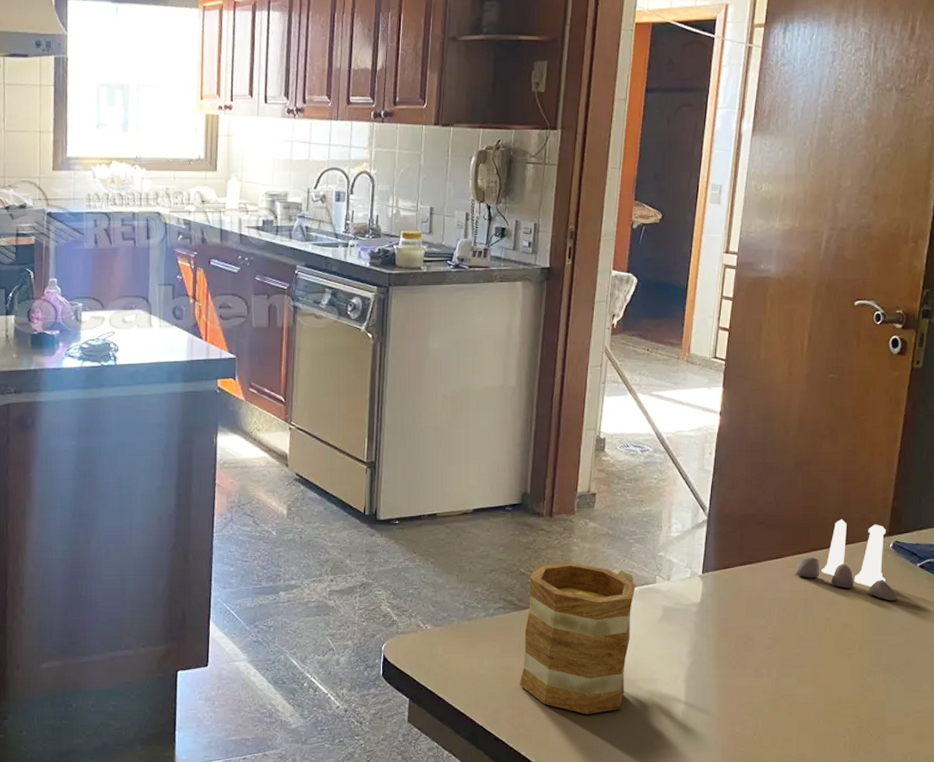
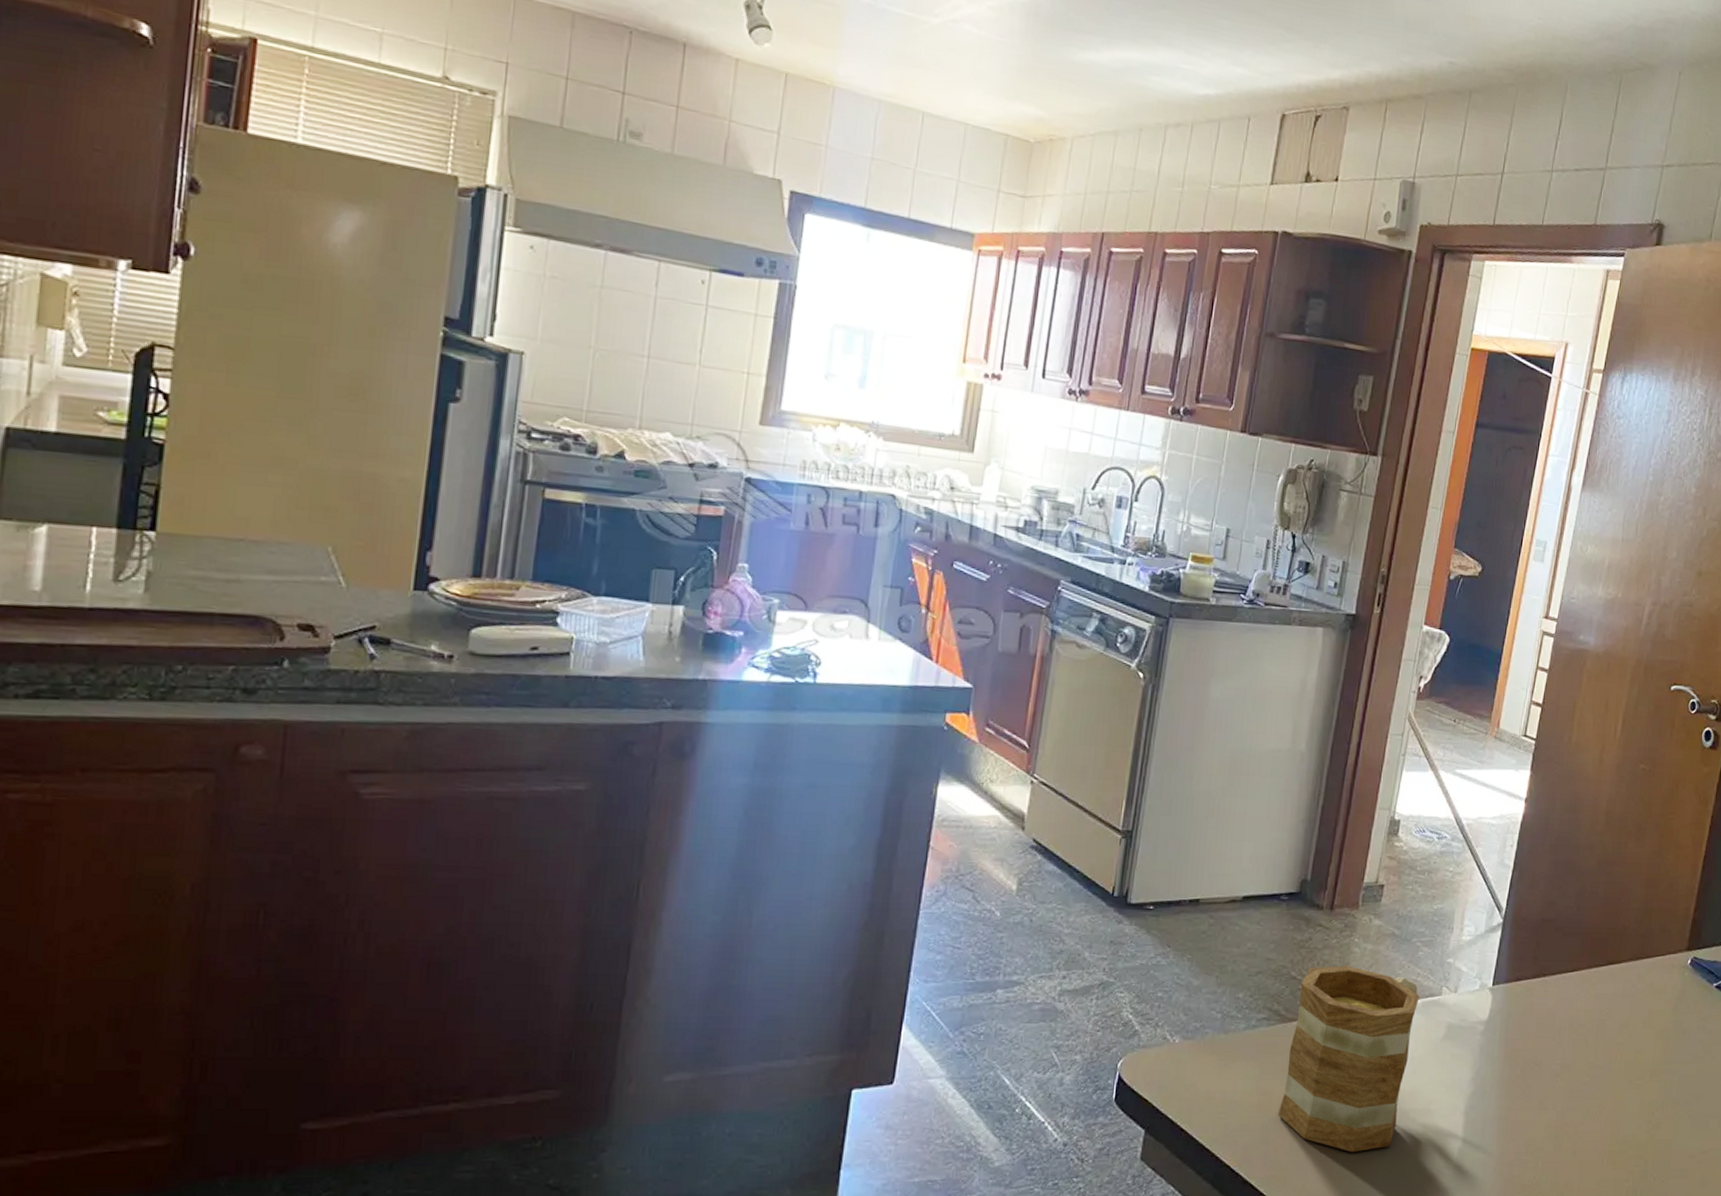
salt and pepper shaker set: present [796,519,898,601] -> none [1590,930,1692,1024]

